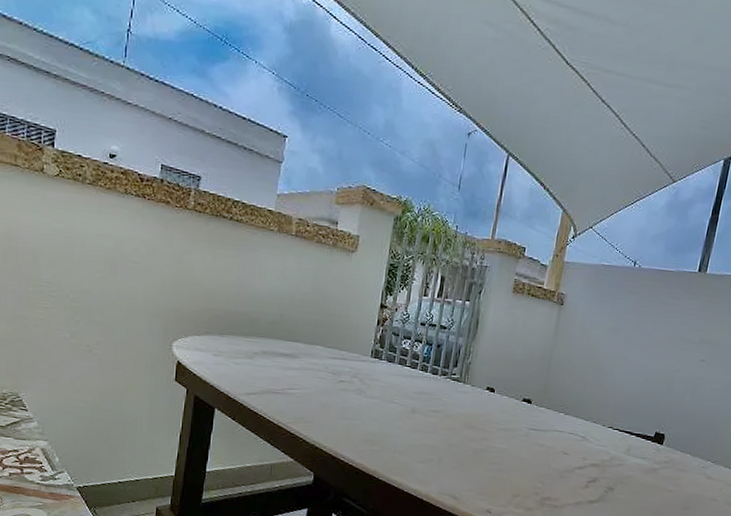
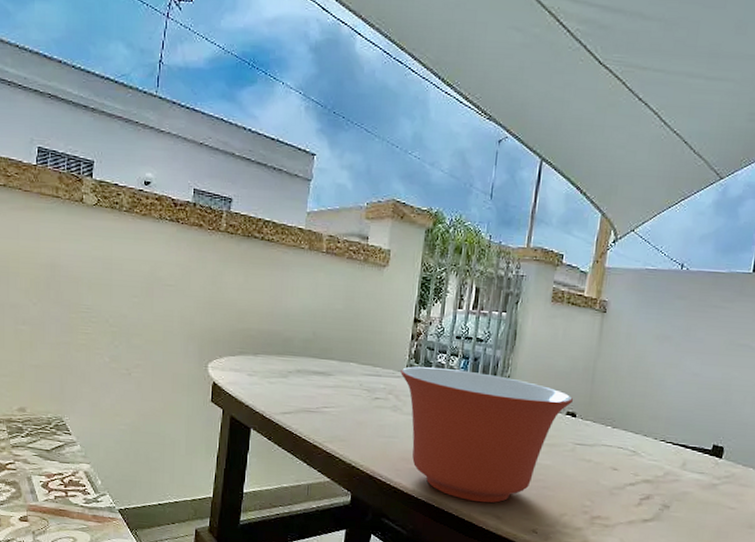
mixing bowl: none [365,351,530,484] -> present [400,366,574,503]

